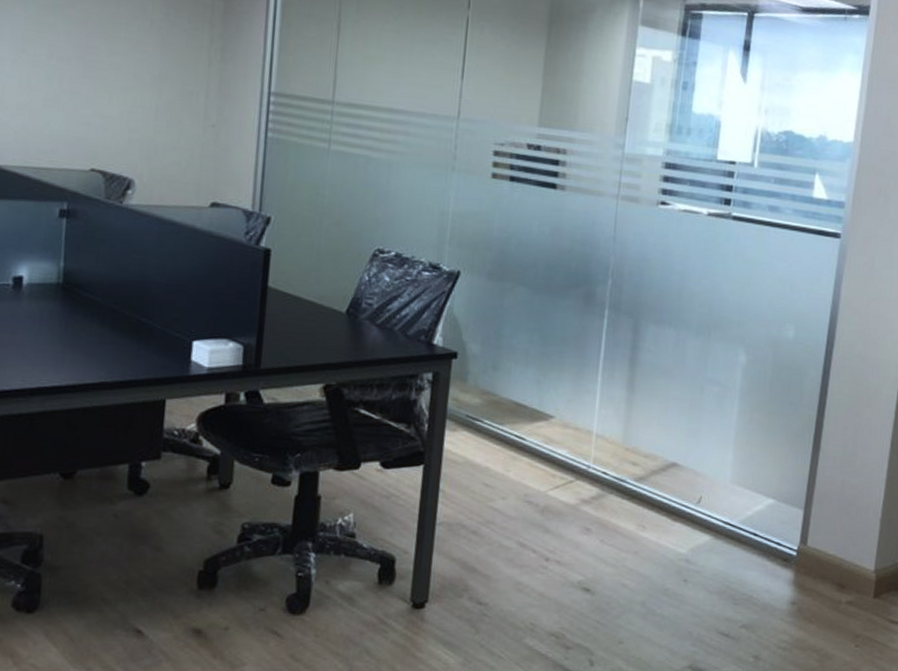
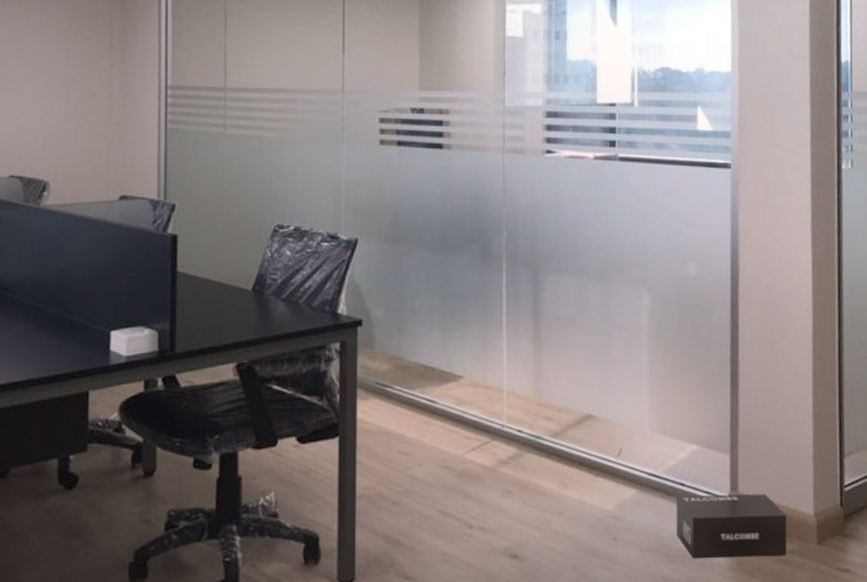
box: none [744,545,849,606] -> present [675,494,787,558]

